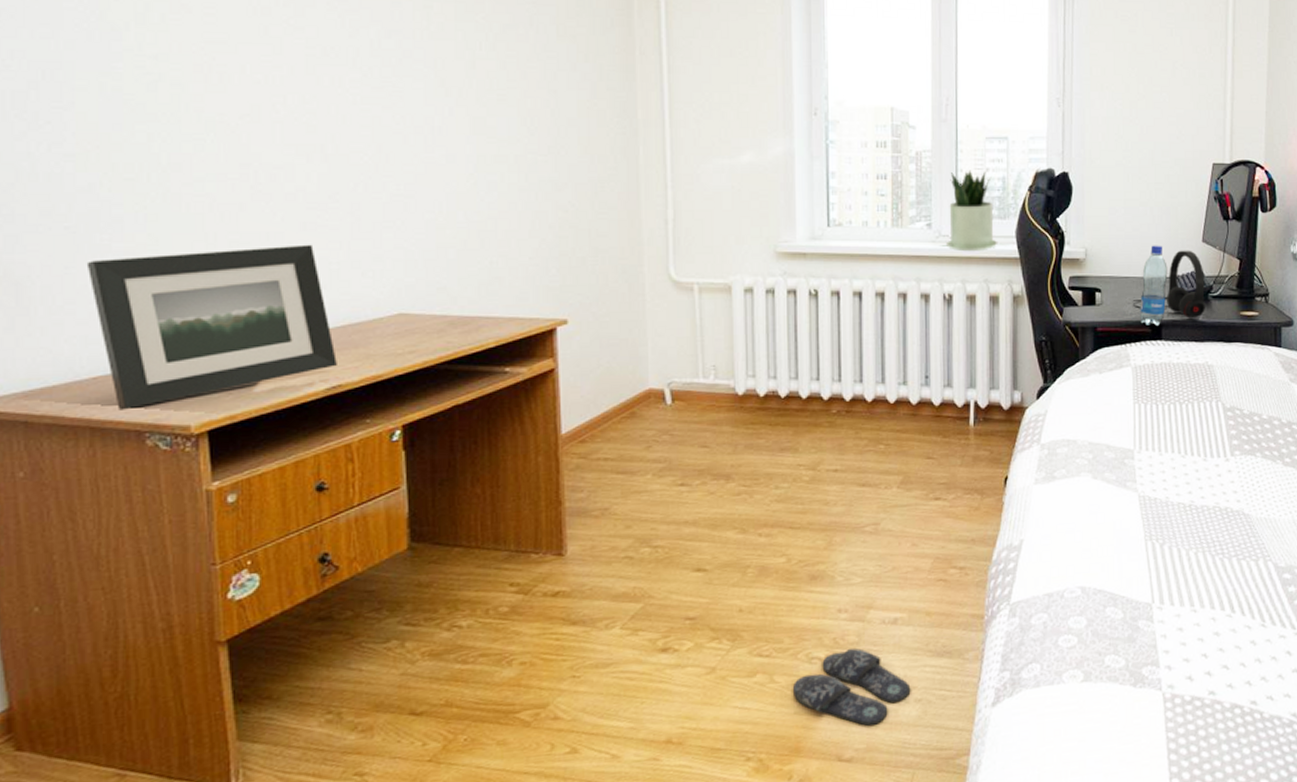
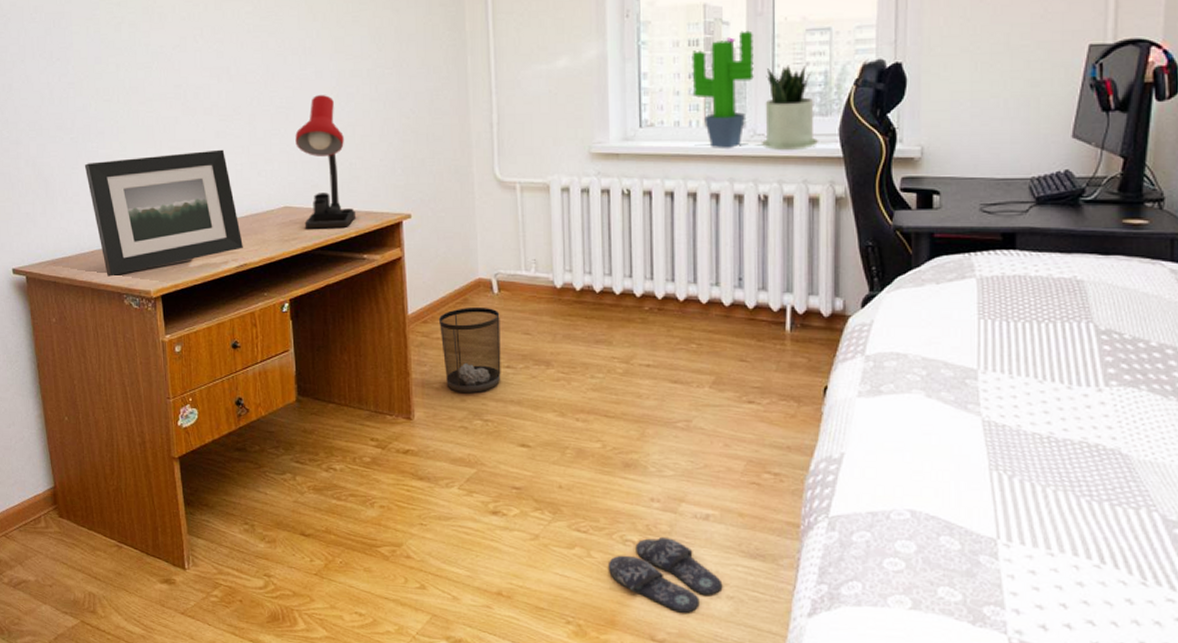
desk lamp: none [416,182,497,340] -> present [295,95,357,229]
waste bin: none [599,420,674,518] -> present [438,306,501,393]
cactus: none [879,135,939,250] -> present [692,30,754,150]
bottle: present [1140,245,1168,326] -> none [988,141,1025,234]
headphones: present [1166,250,1206,319] -> none [1022,147,1076,226]

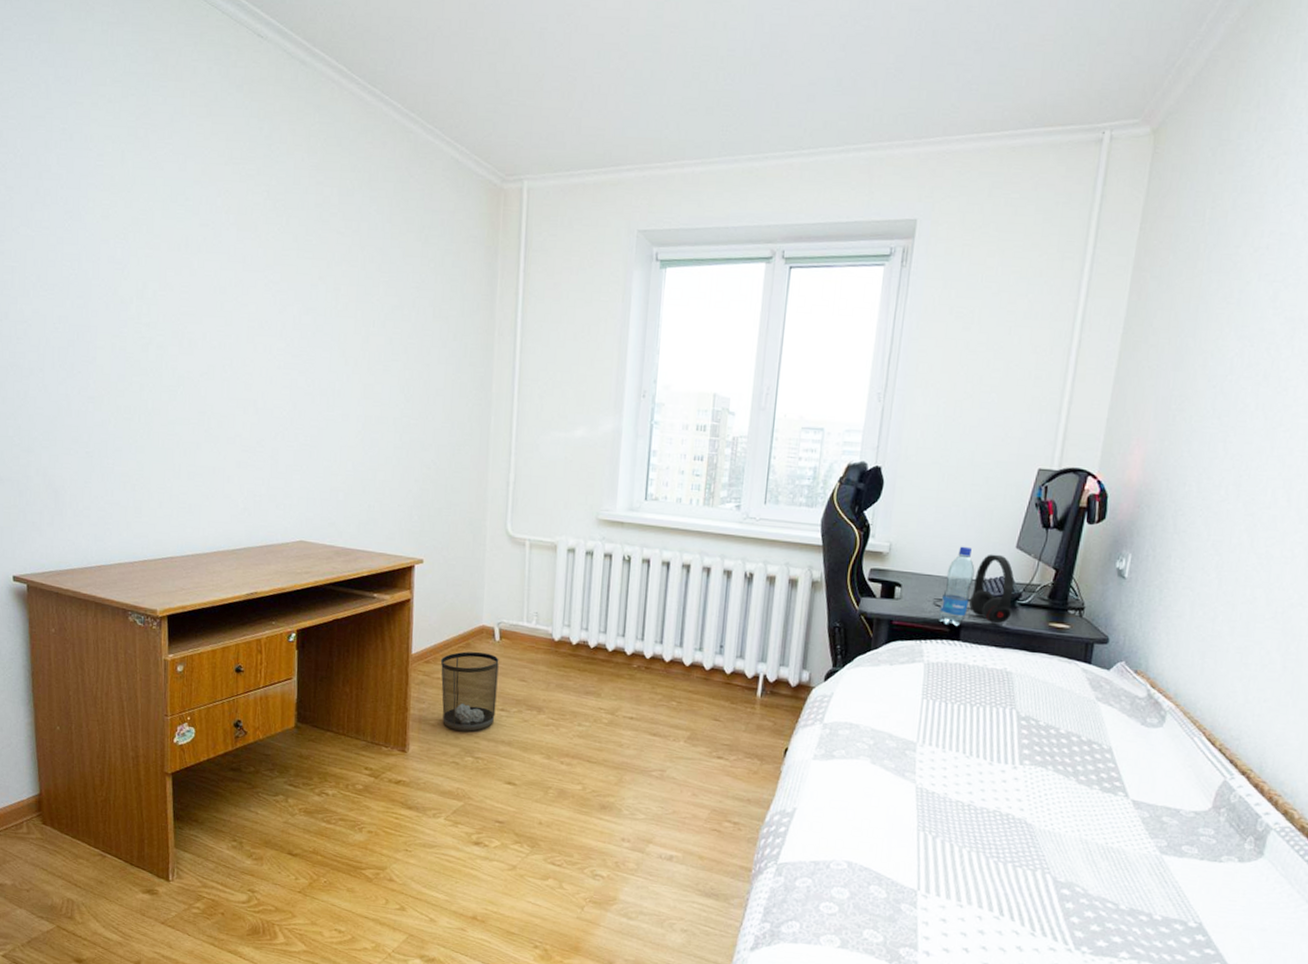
picture frame: present [84,149,243,277] -> none [98,478,255,593]
desk lamp: present [295,95,357,229] -> none [316,437,371,567]
slippers: present [609,536,723,613] -> none [578,873,679,943]
cactus: present [692,30,754,150] -> none [695,422,755,529]
planter: present [761,65,819,151] -> none [752,457,804,536]
bottle: none [988,141,1025,234] -> present [939,546,975,627]
headphones: none [1022,147,1076,226] -> present [968,554,1015,624]

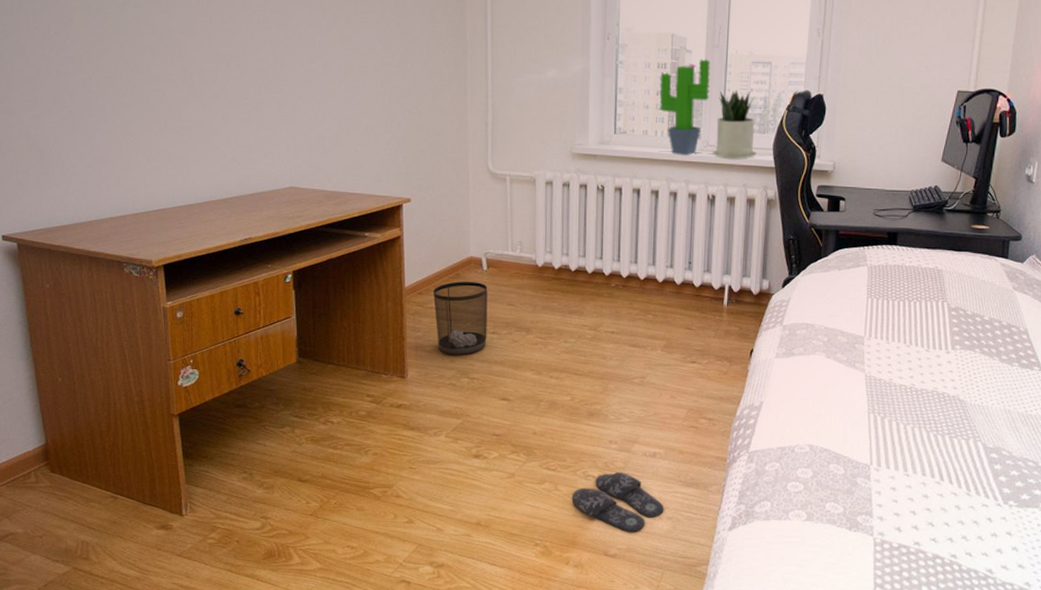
slippers: none [578,873,679,943] -> present [572,471,664,532]
cactus: none [695,422,755,529] -> present [659,59,710,156]
planter: none [752,457,804,536] -> present [712,90,757,161]
bottle: present [939,546,975,627] -> none [879,162,907,233]
headphones: present [968,554,1015,624] -> none [903,167,941,228]

